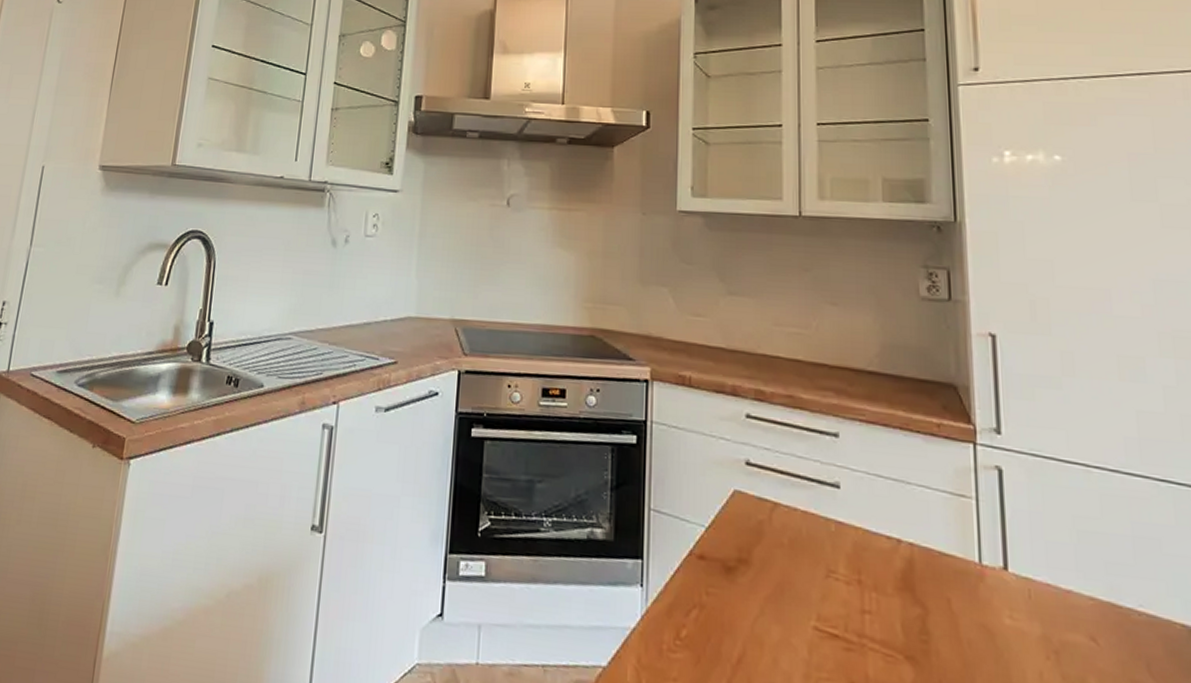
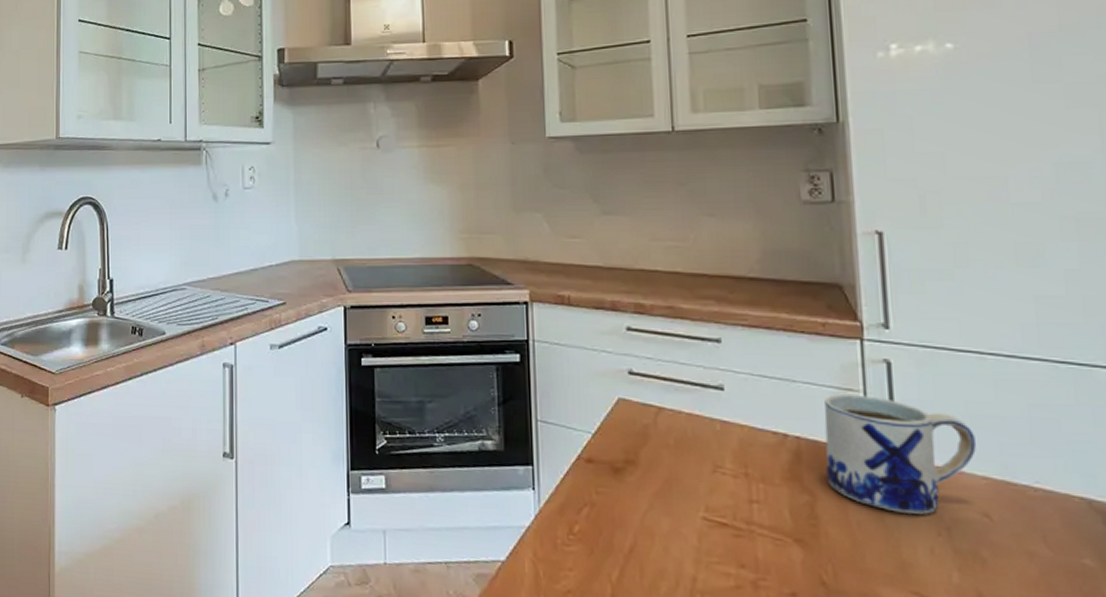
mug: none [937,500,1084,635] -> present [824,394,977,514]

